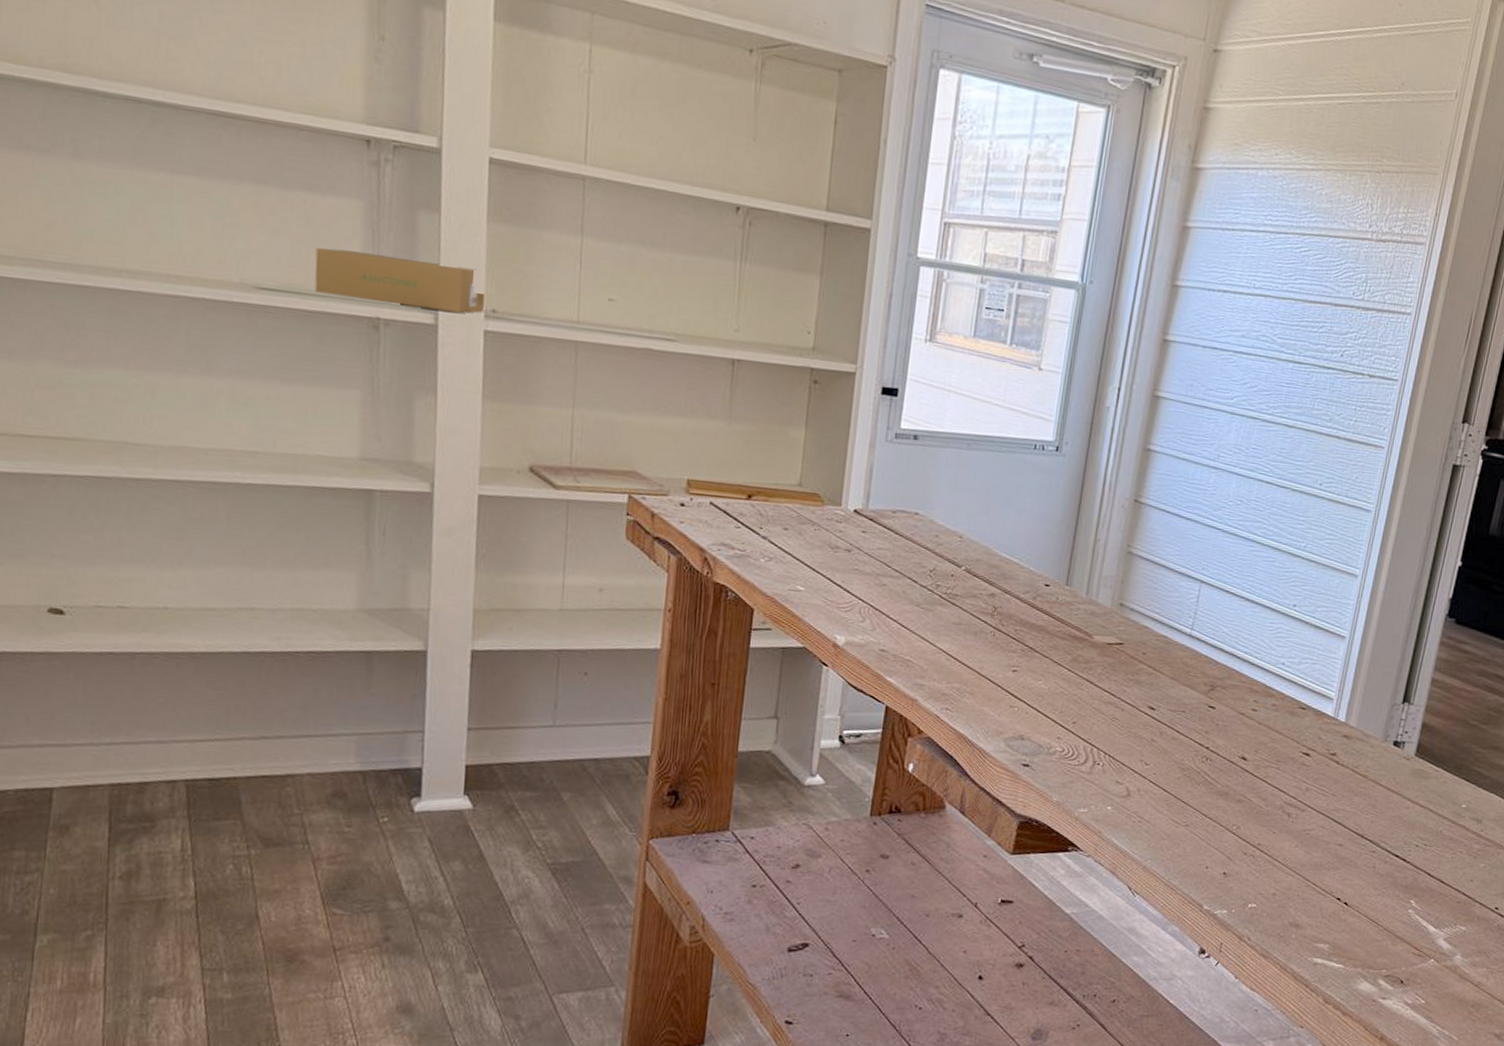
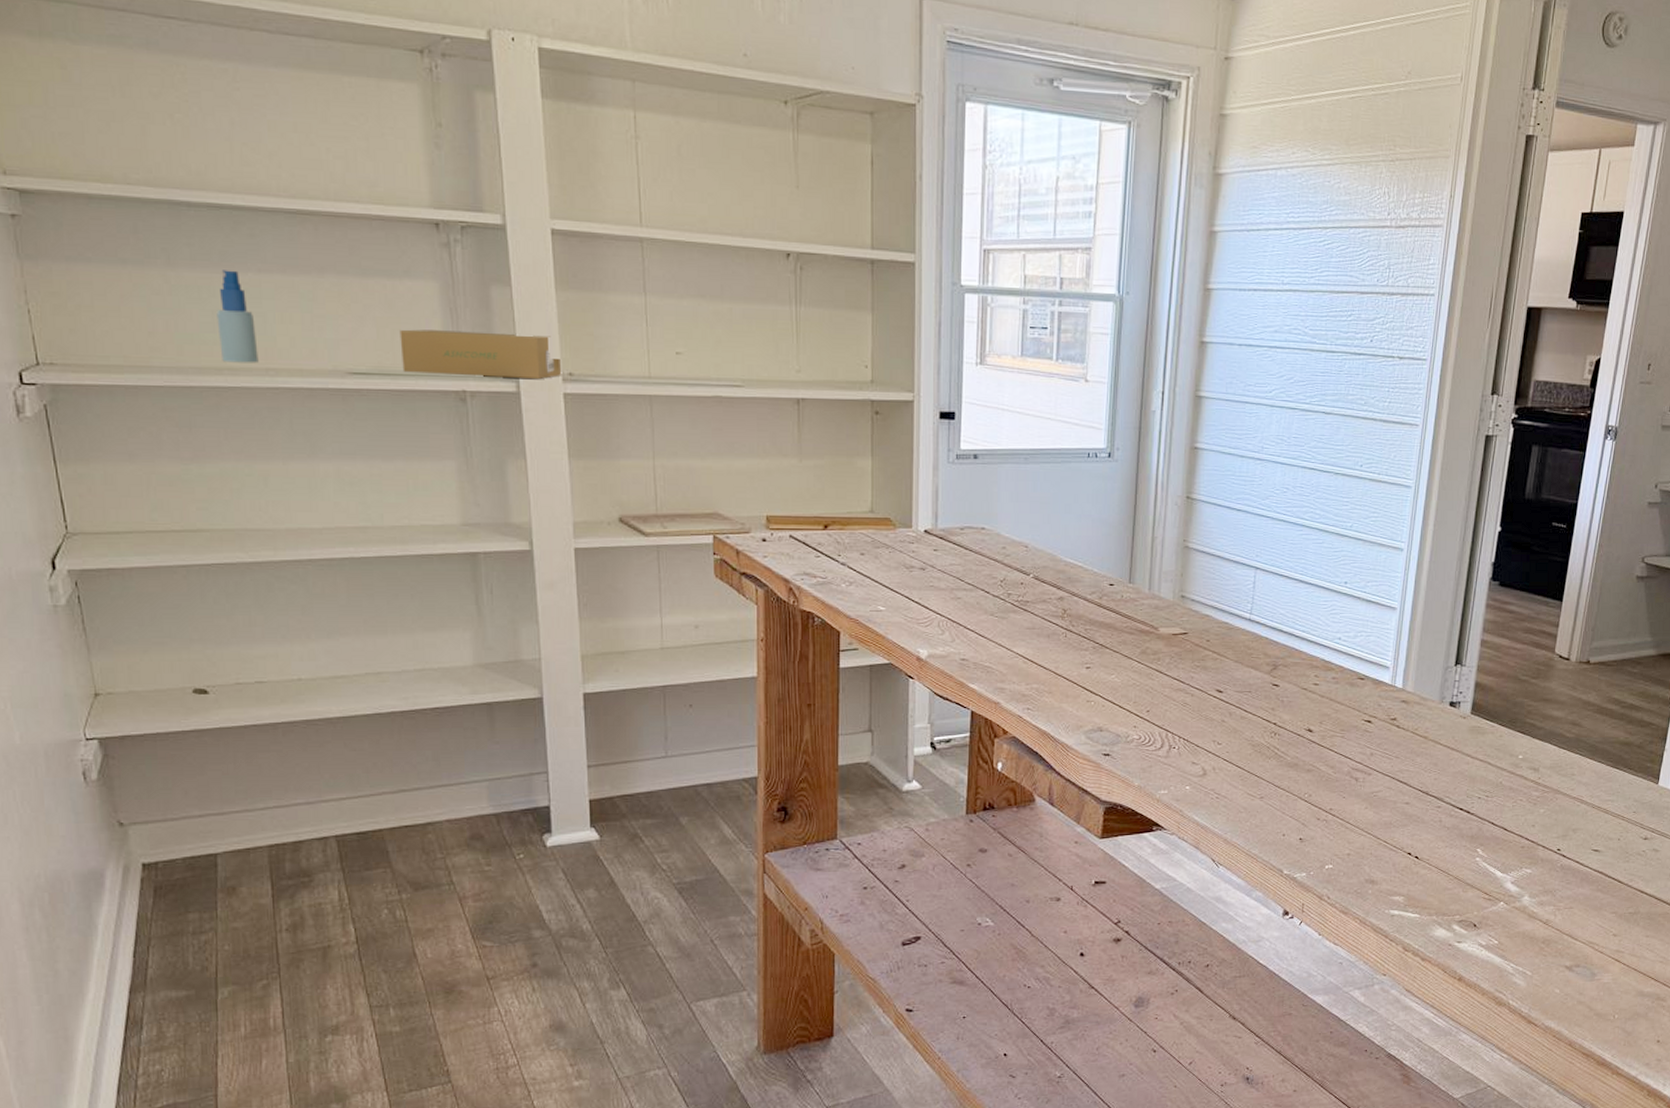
spray bottle: none [120,167,162,269] -> present [216,270,259,364]

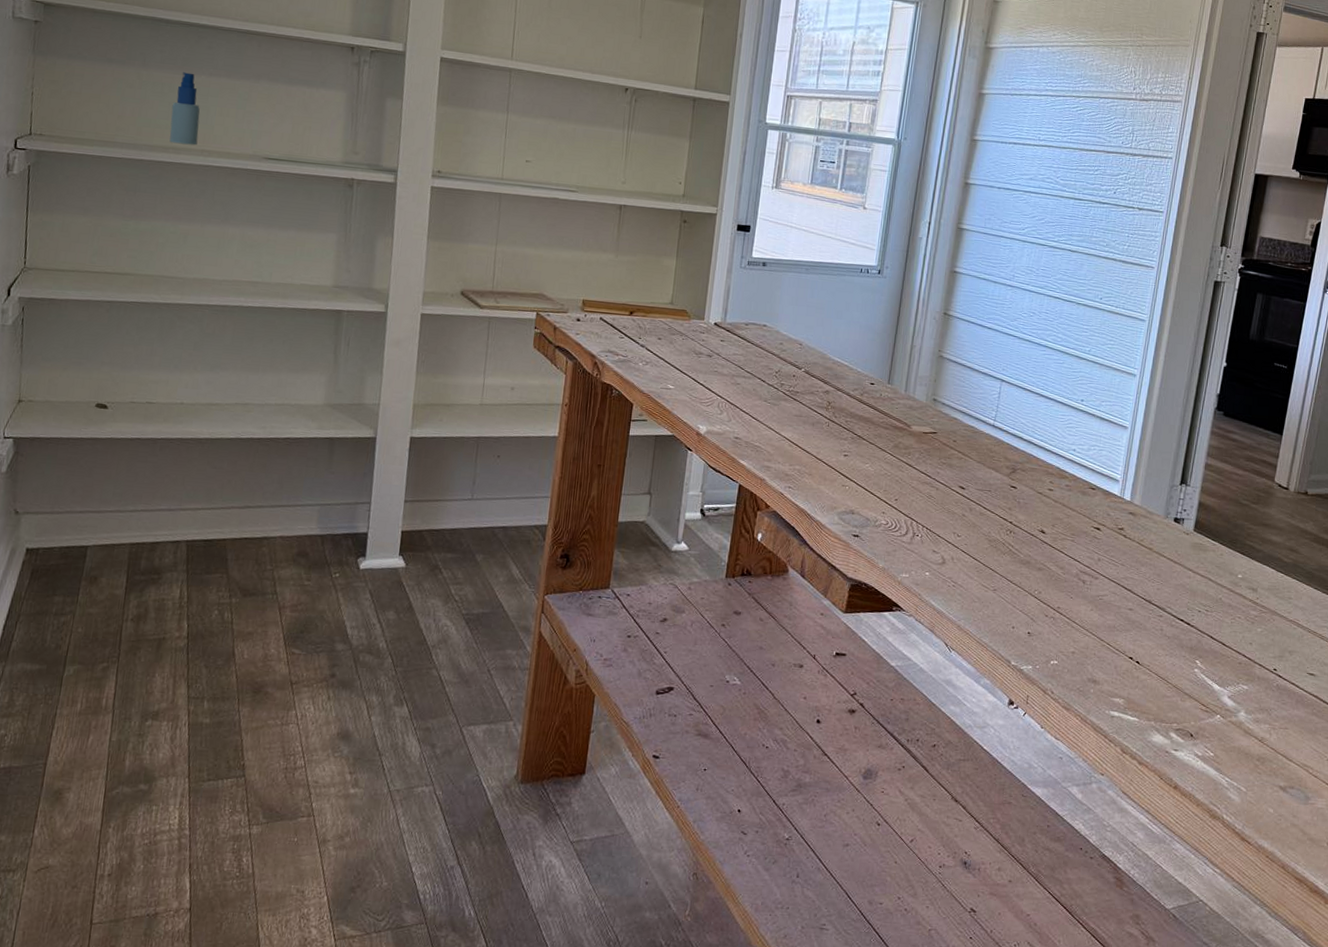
box: present [399,329,562,380] -> none [307,127,433,174]

